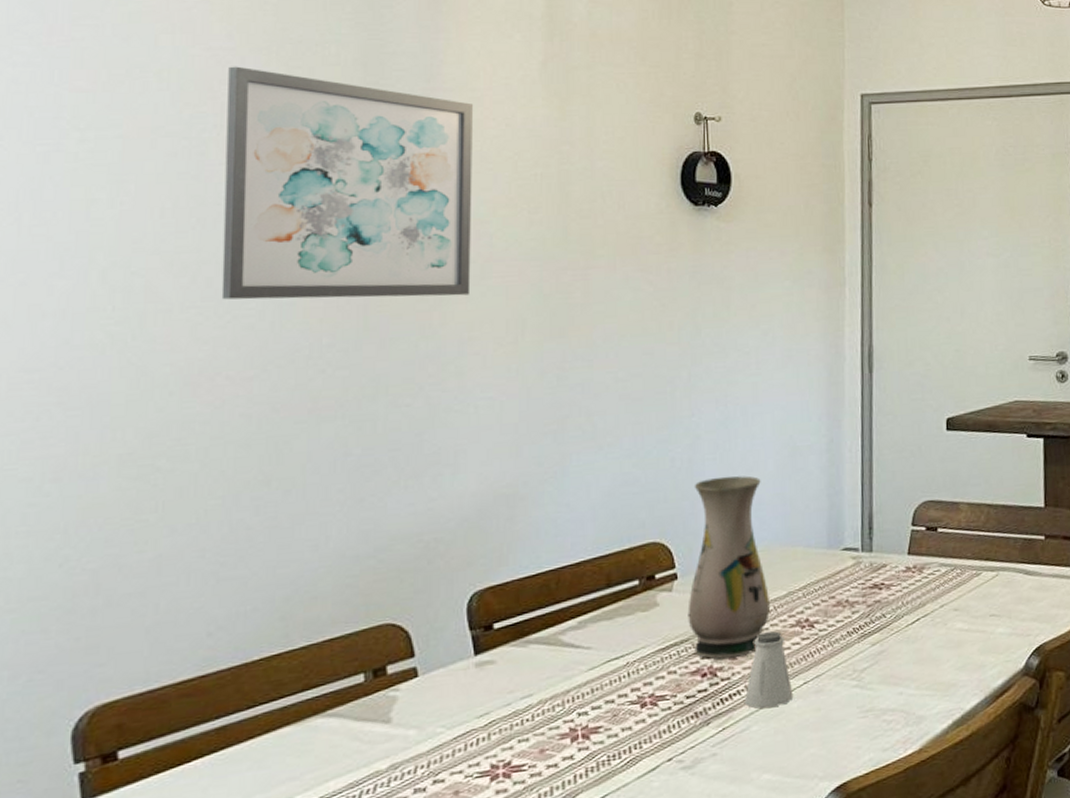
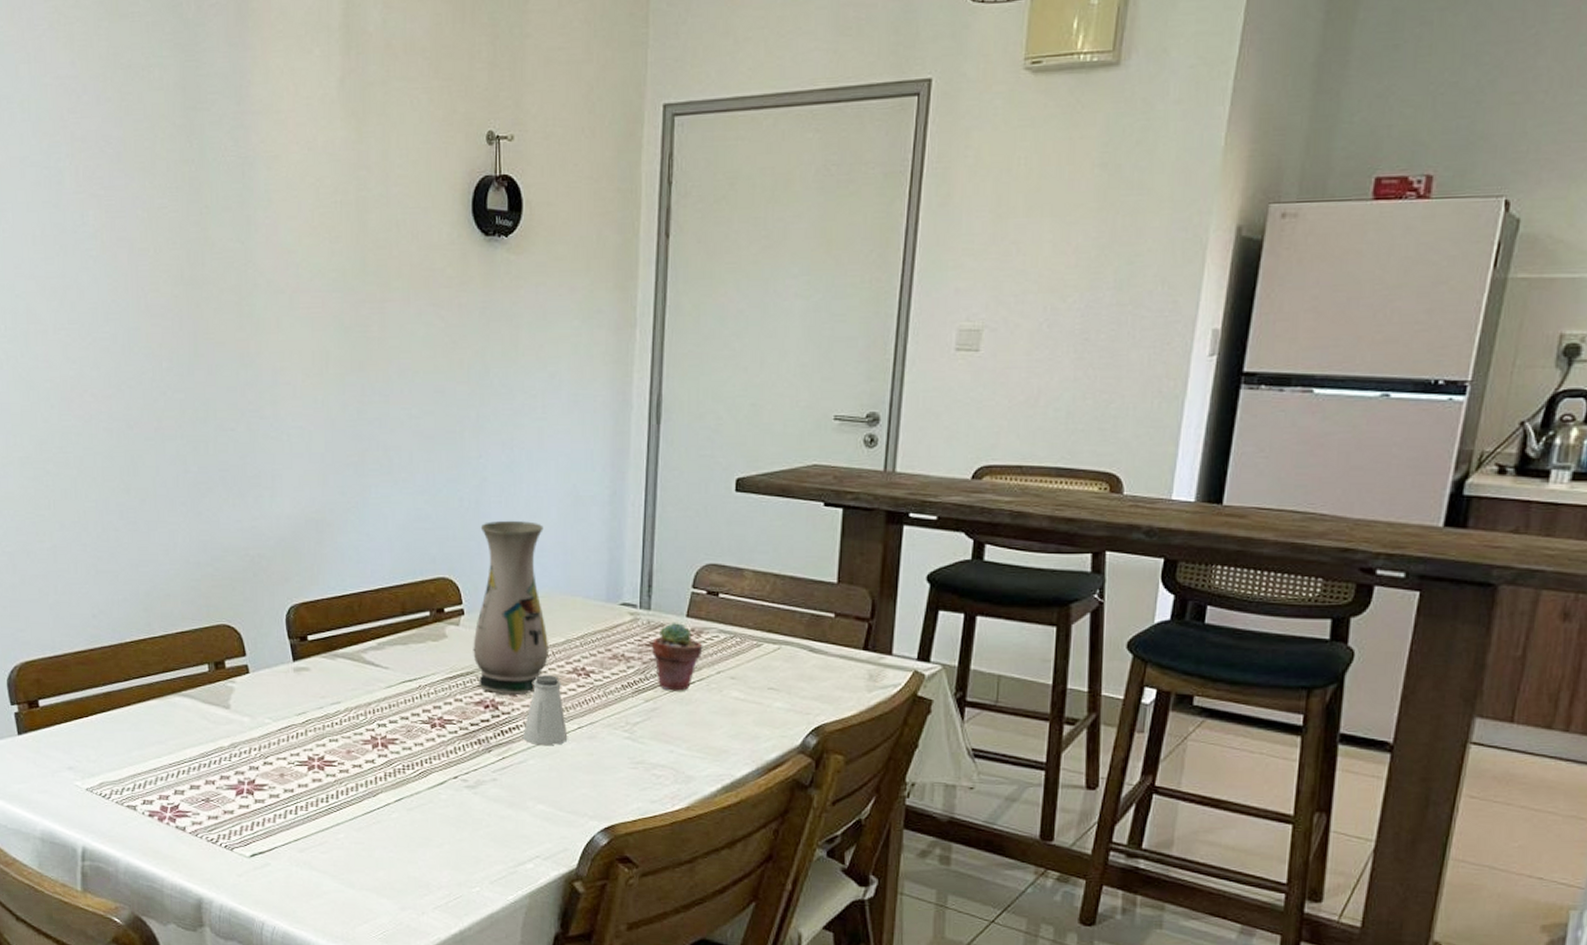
wall art: present [221,66,474,300] -> none [74,94,281,326]
potted succulent: none [876,561,926,631] -> present [652,621,703,691]

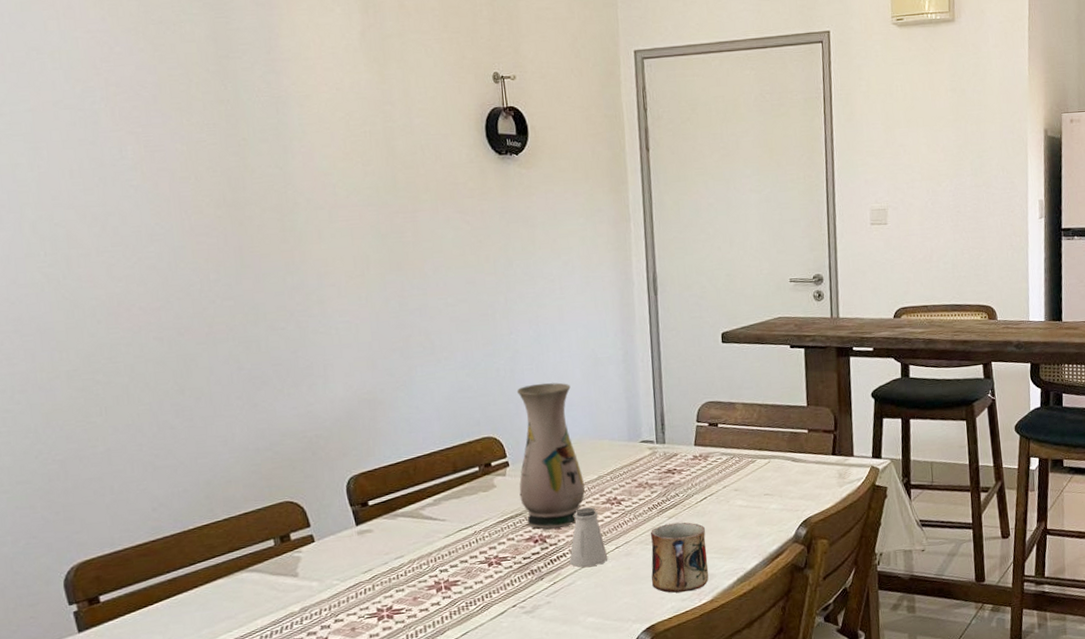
mug: none [617,707,689,793] -> present [650,522,709,593]
potted succulent: present [652,621,703,691] -> none [669,451,710,507]

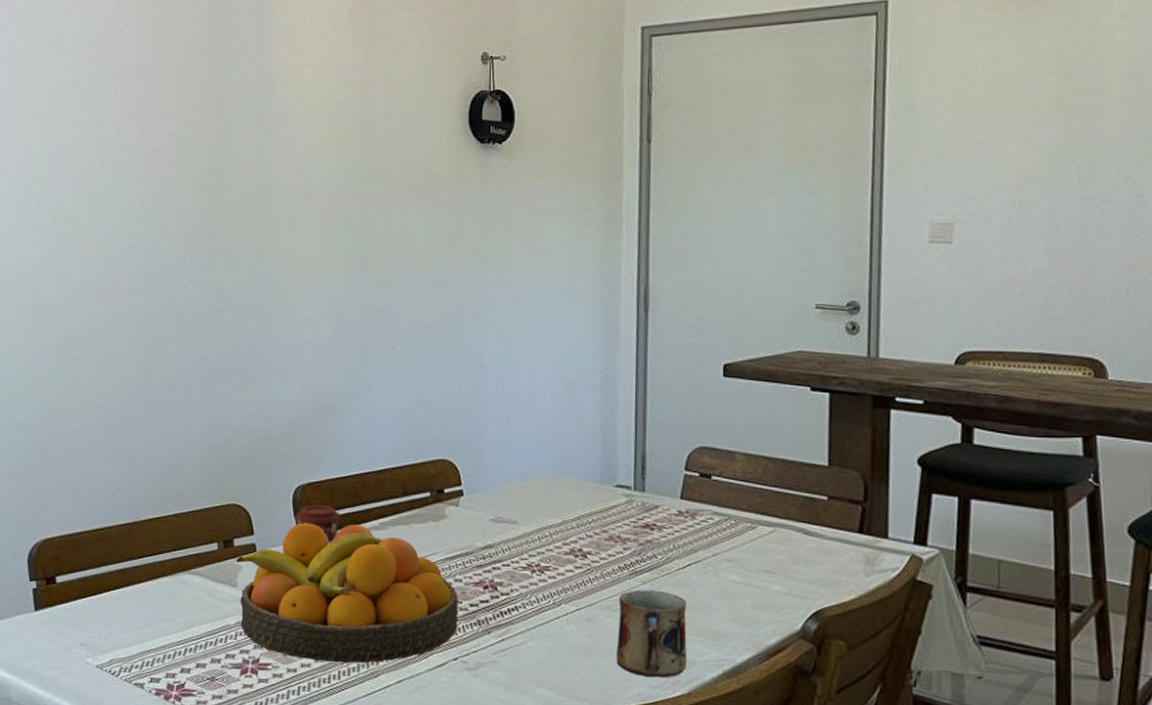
fruit bowl: none [294,504,514,631] -> present [235,523,459,664]
coffee cup: none [350,491,396,526] -> present [295,505,341,545]
vase: present [516,382,585,529] -> none [472,404,546,575]
saltshaker: present [569,507,608,567] -> none [521,556,567,627]

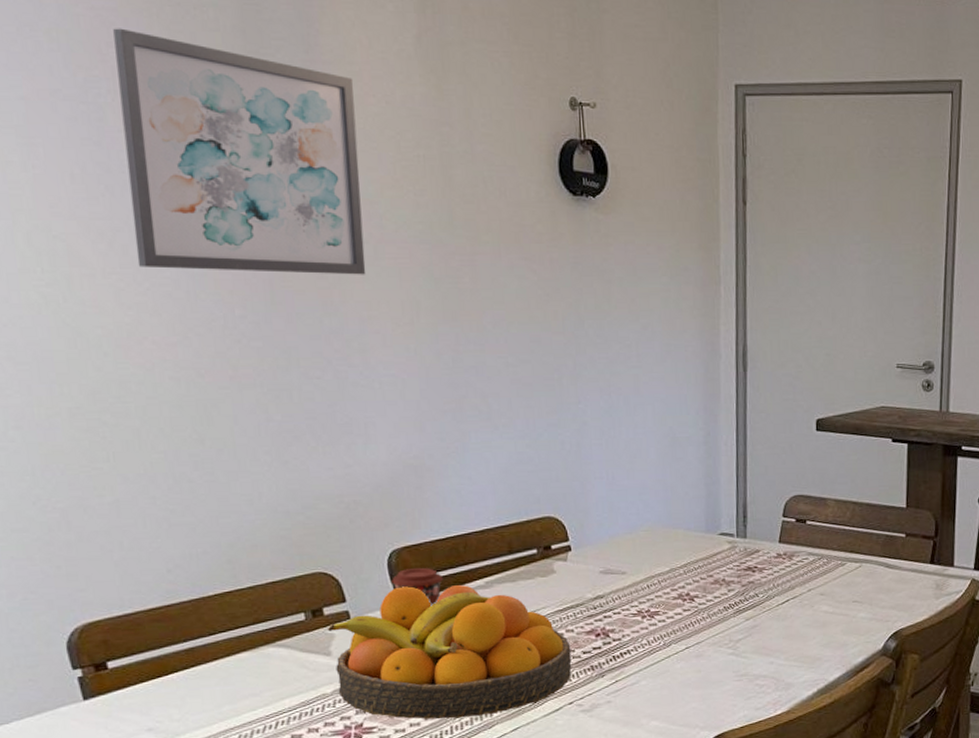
wall art: none [115,27,296,226] -> present [113,28,366,275]
mug: present [617,590,688,678] -> none [723,625,787,701]

